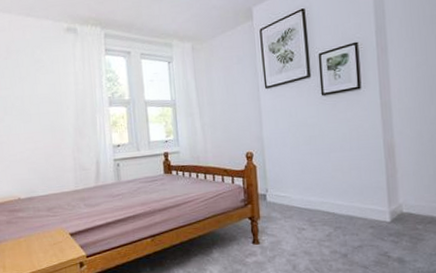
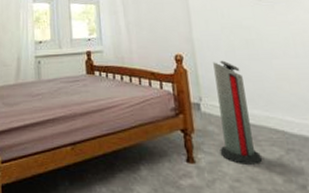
air purifier: none [280,155,314,242] -> present [213,60,262,165]

